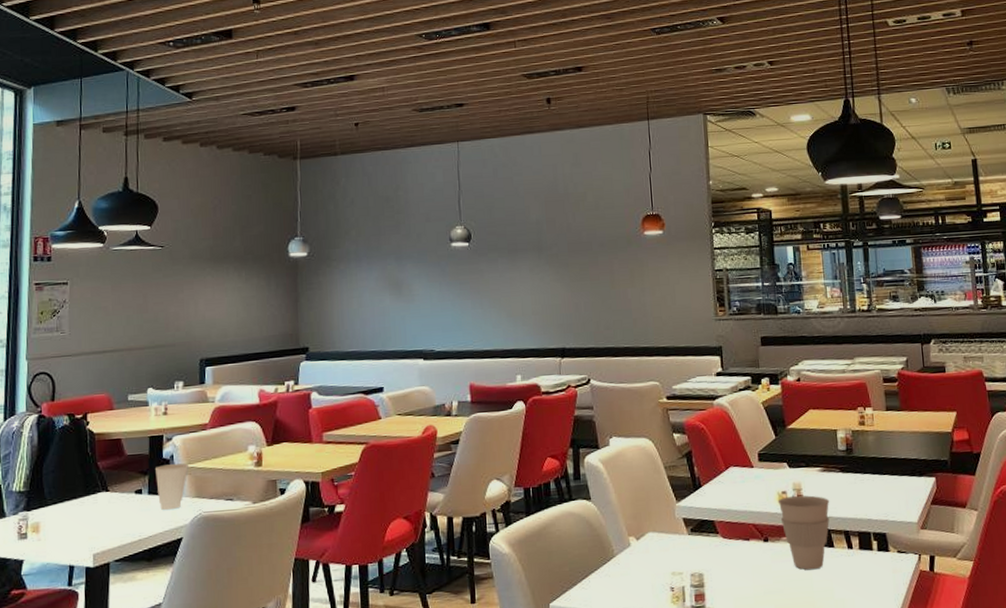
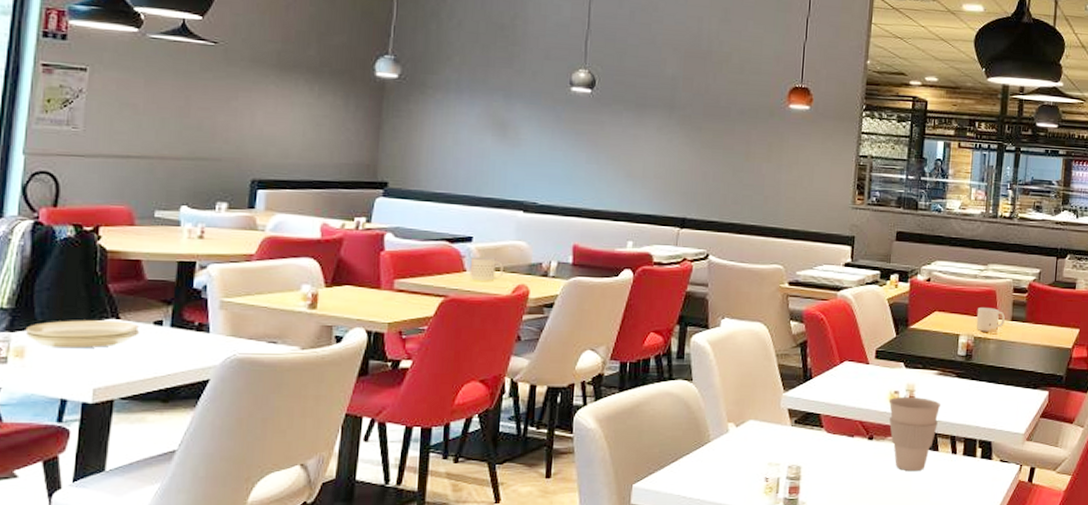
plate: none [38,493,125,522] -> present [25,320,140,349]
cup: present [156,463,188,511] -> none [182,296,225,348]
mug: none [384,403,413,428] -> present [469,256,503,282]
mug: none [850,400,880,425] -> present [976,306,1005,332]

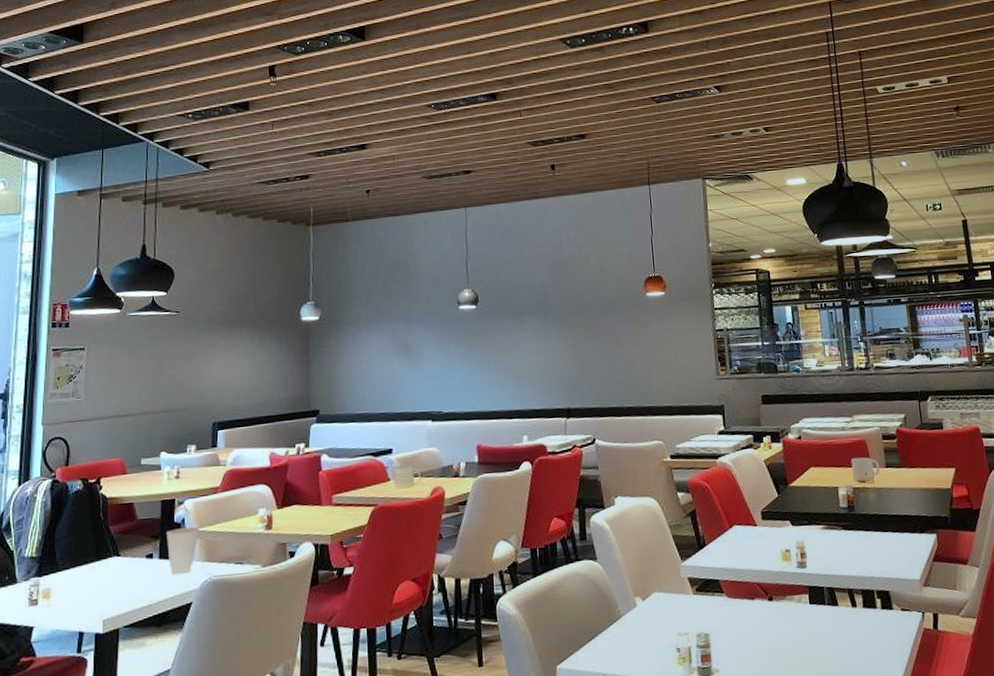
plate: present [25,320,140,349] -> none [50,557,136,587]
cup: none [182,296,225,348] -> present [167,527,199,576]
cup: present [888,396,941,472] -> none [781,553,833,629]

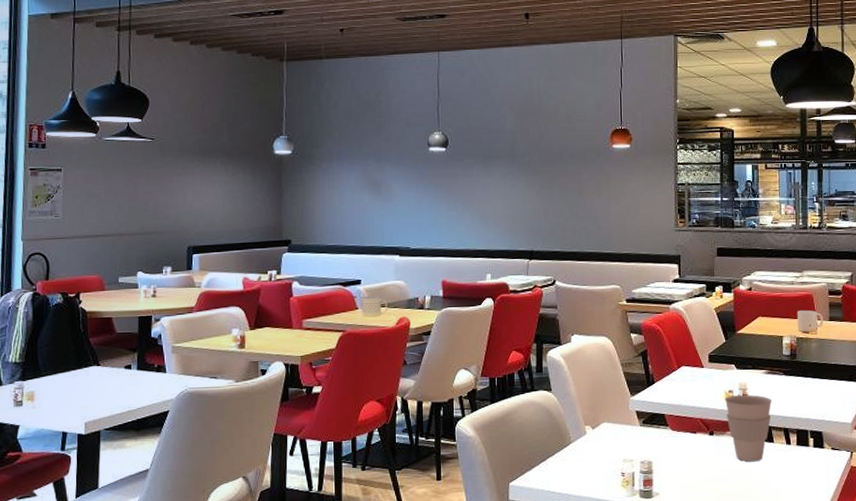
cup: present [167,527,199,576] -> none [144,343,175,386]
cup: none [781,553,833,629] -> present [724,394,773,462]

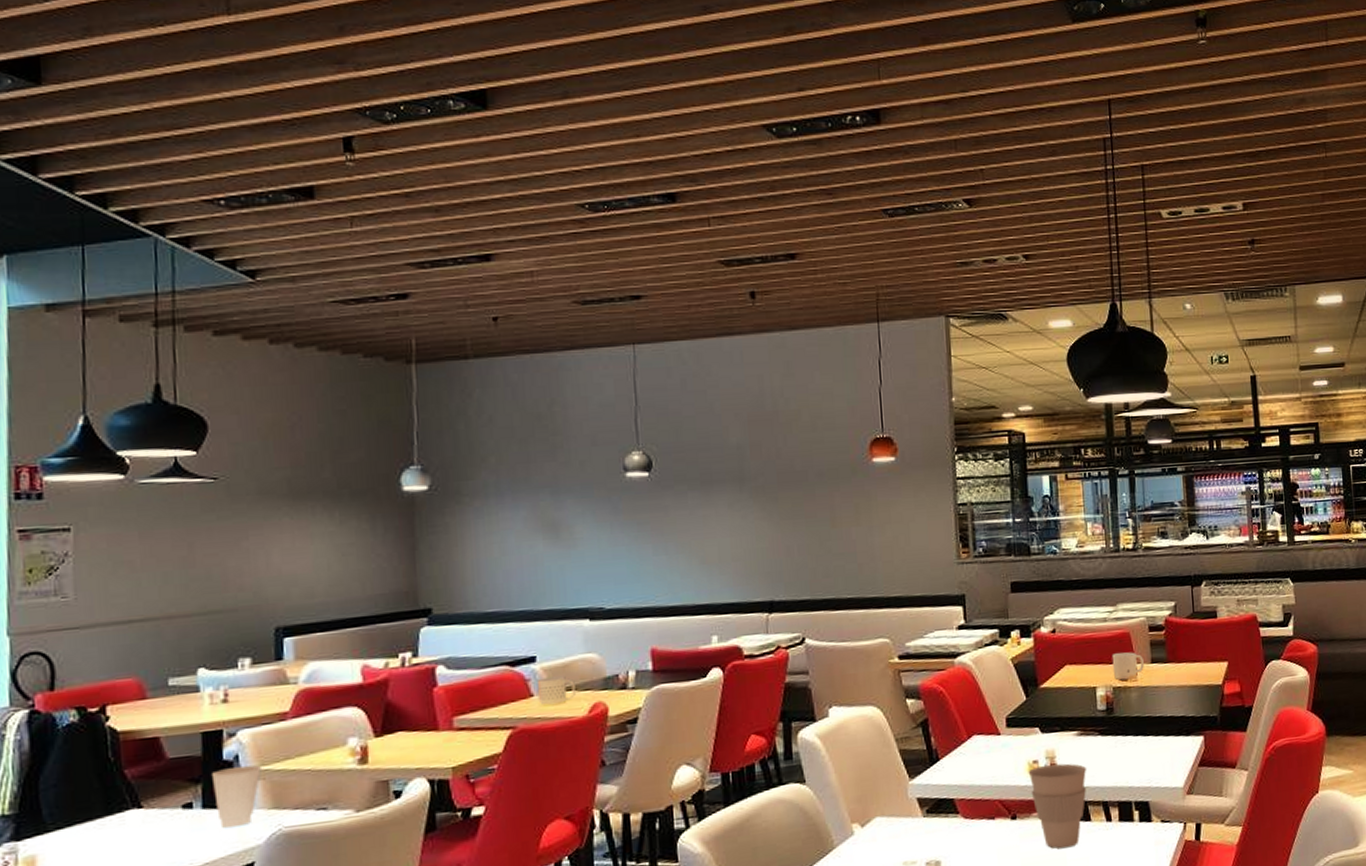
cup: none [144,343,175,386] -> present [212,765,261,829]

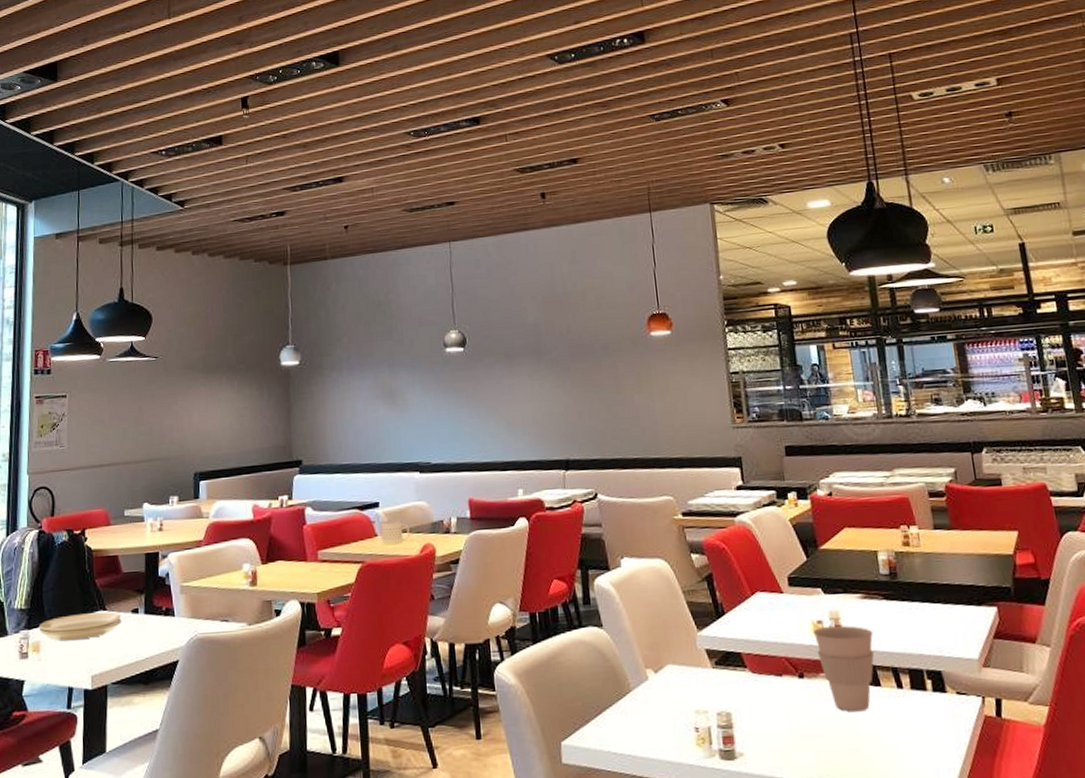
plate: none [33,809,168,853] -> present [39,612,122,641]
cup: present [212,765,261,829] -> none [152,582,184,632]
mug: present [1111,652,1144,681] -> none [891,517,927,546]

